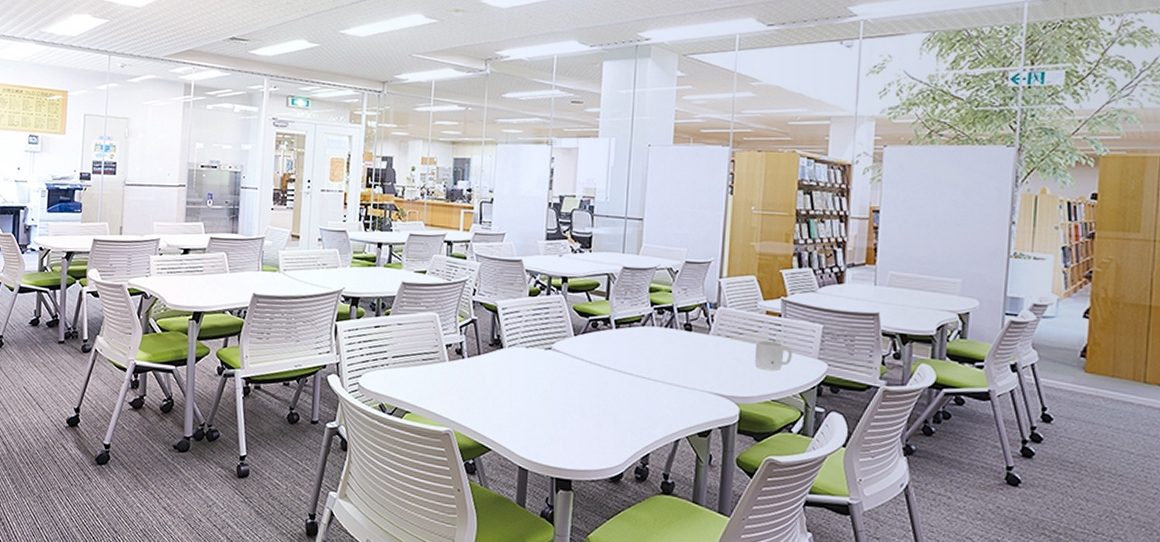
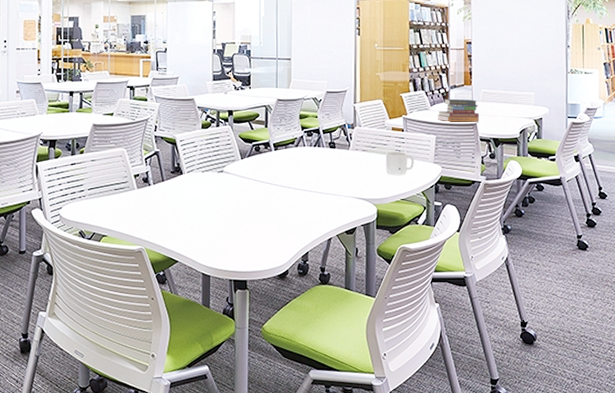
books: none [826,279,883,312] -> present [437,98,479,122]

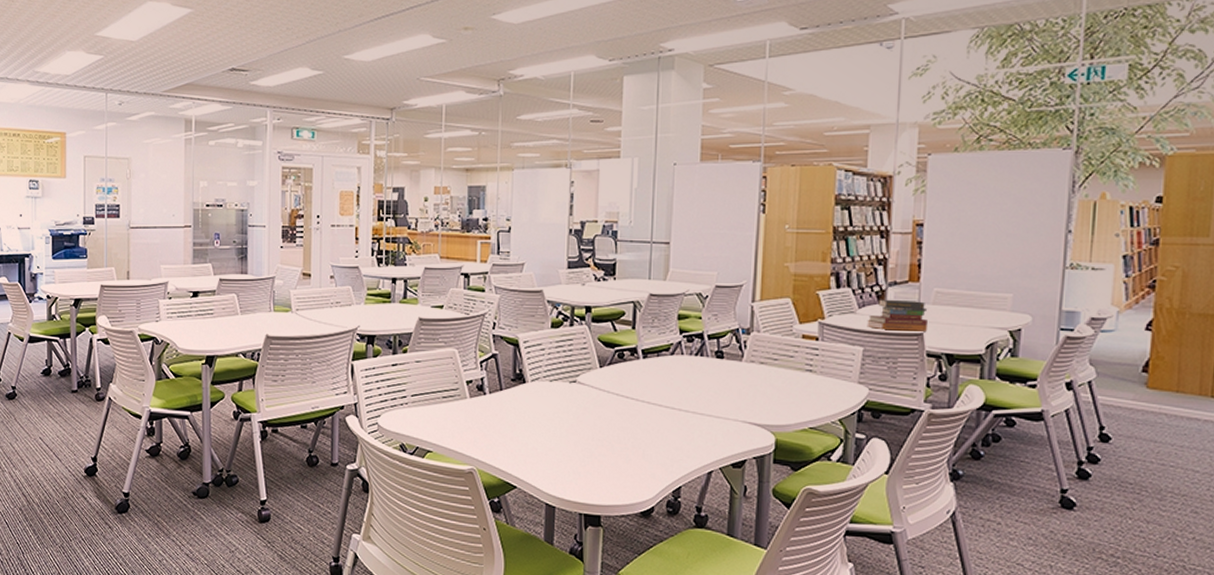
mug: present [385,151,414,176] -> none [790,365,831,398]

